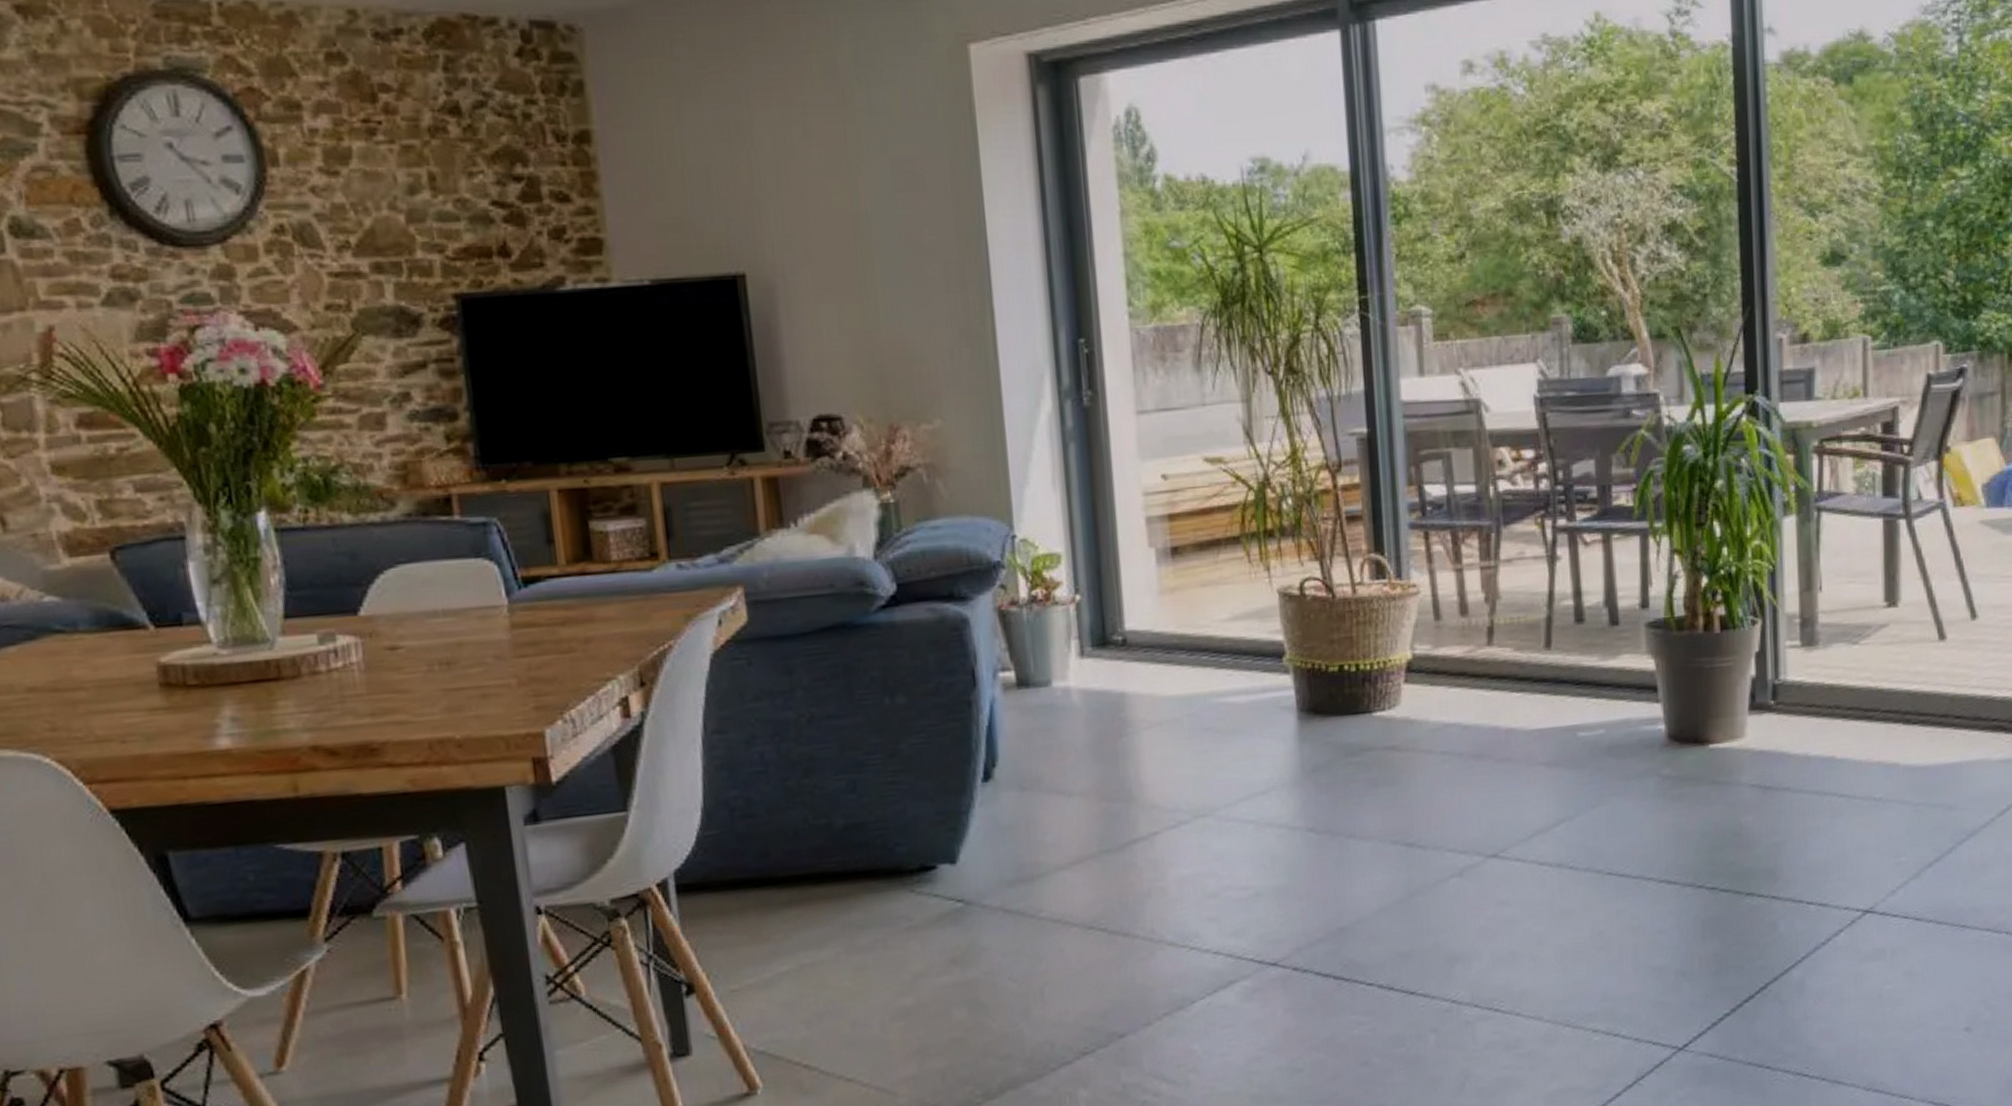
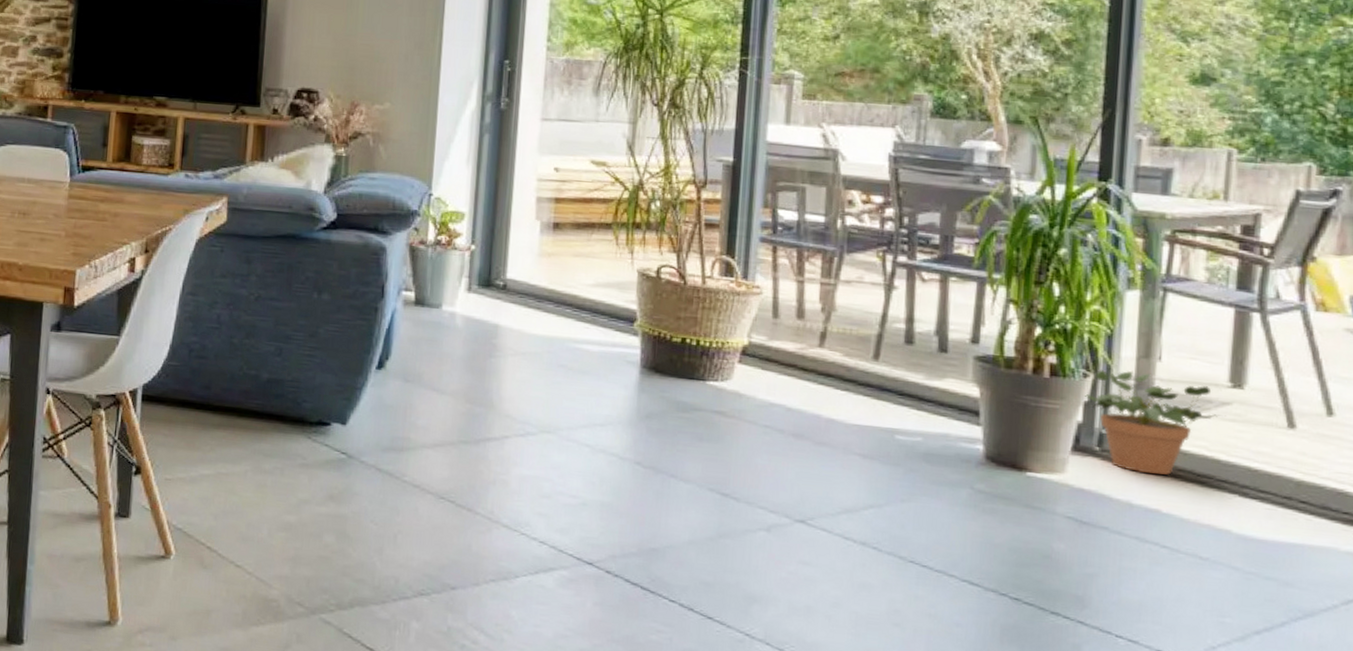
potted plant: none [1755,607,1885,721] -> present [1085,369,1226,476]

